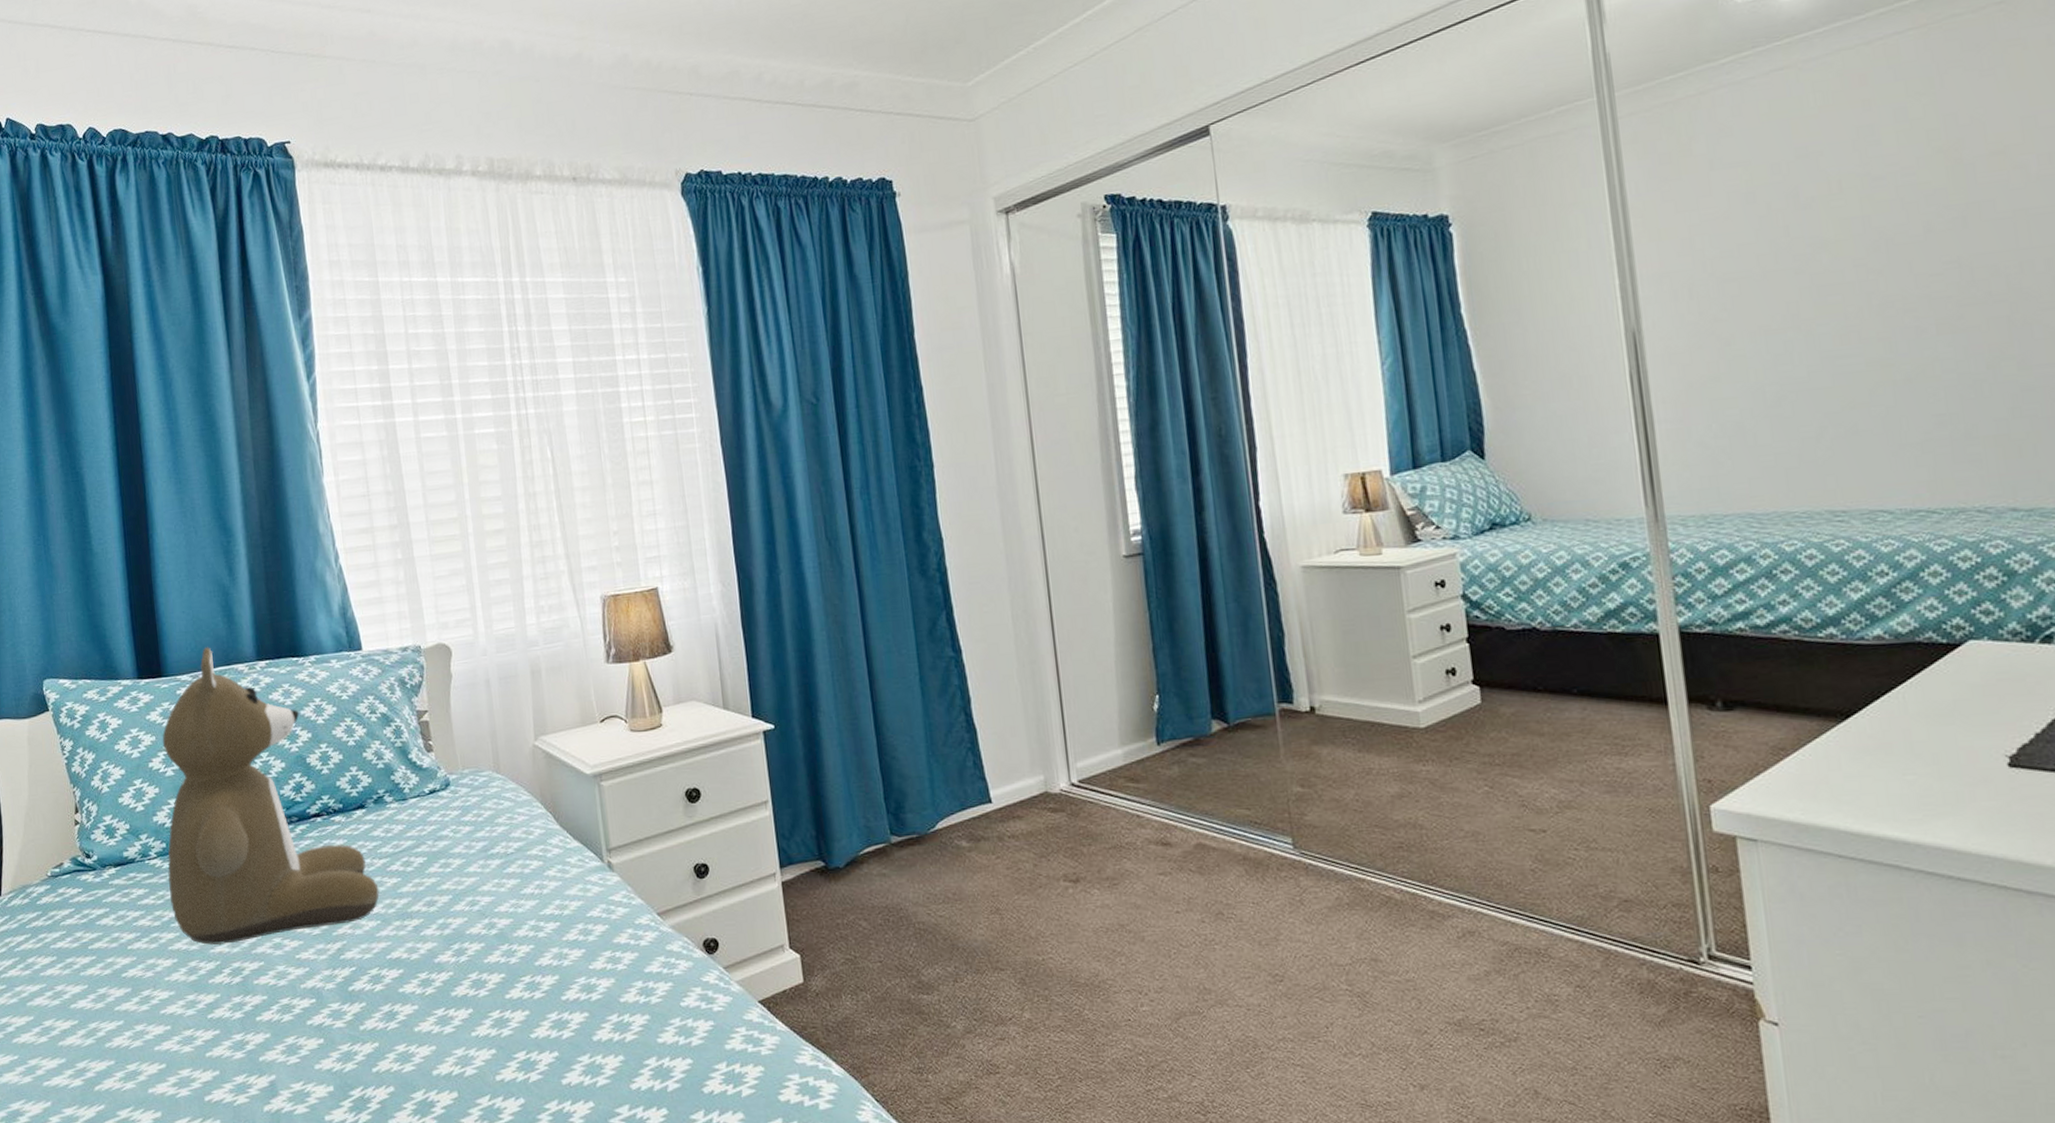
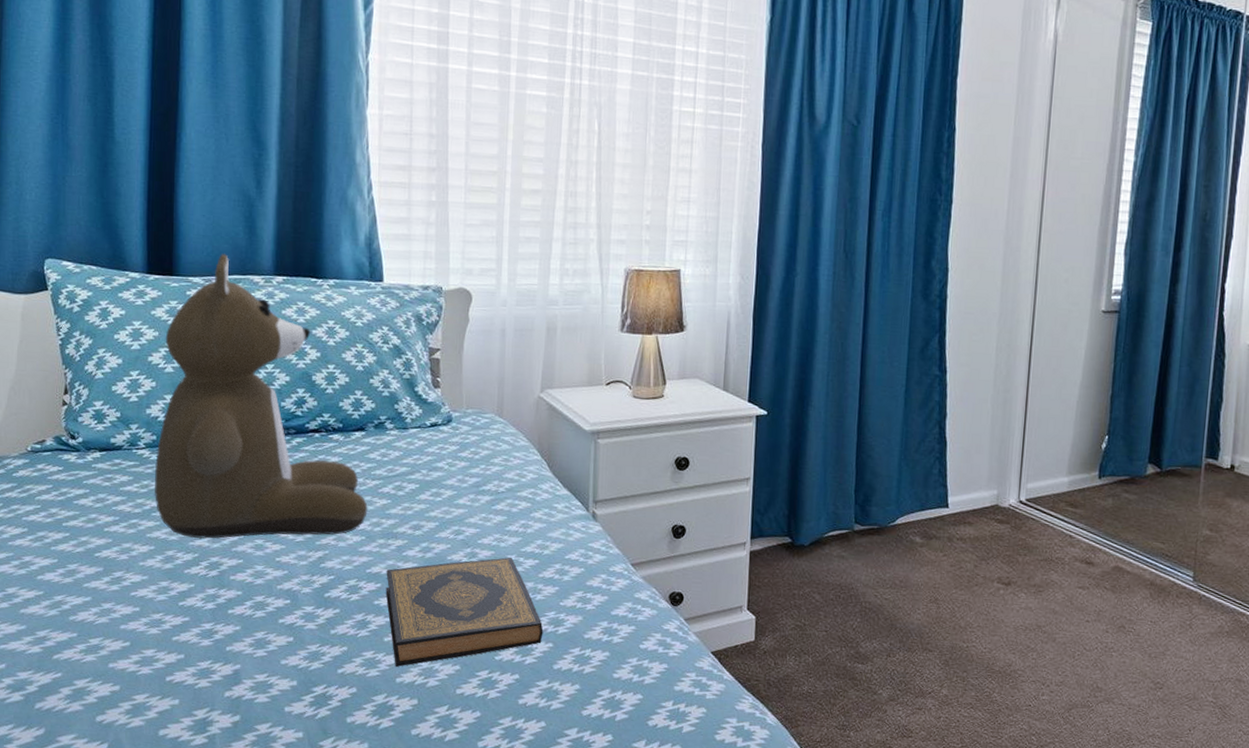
hardback book: none [406,922,577,1058] -> present [385,557,543,667]

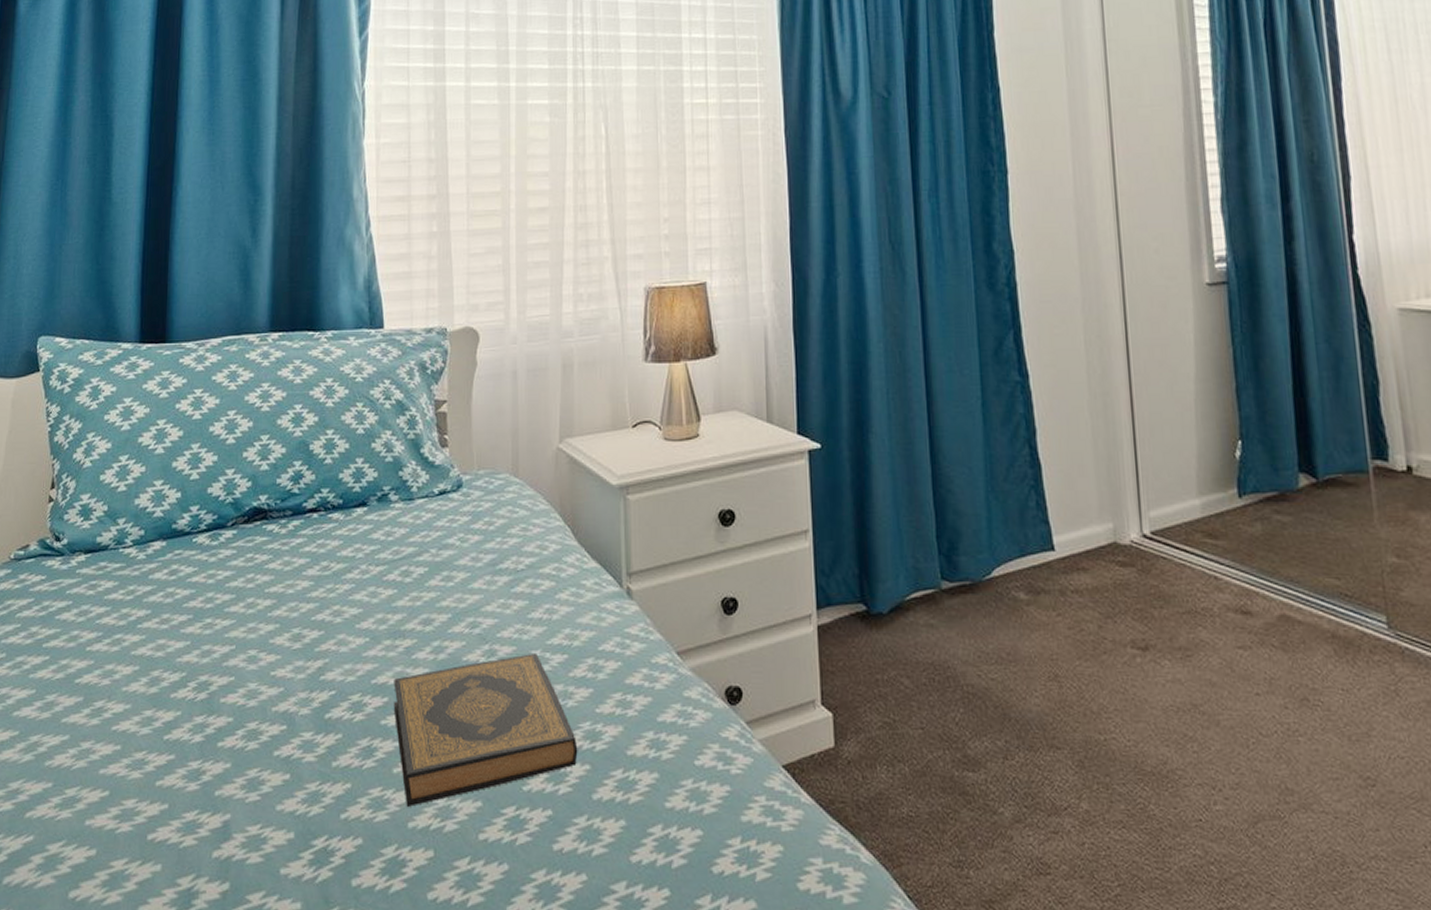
teddy bear: present [155,254,368,539] -> none [141,313,372,654]

